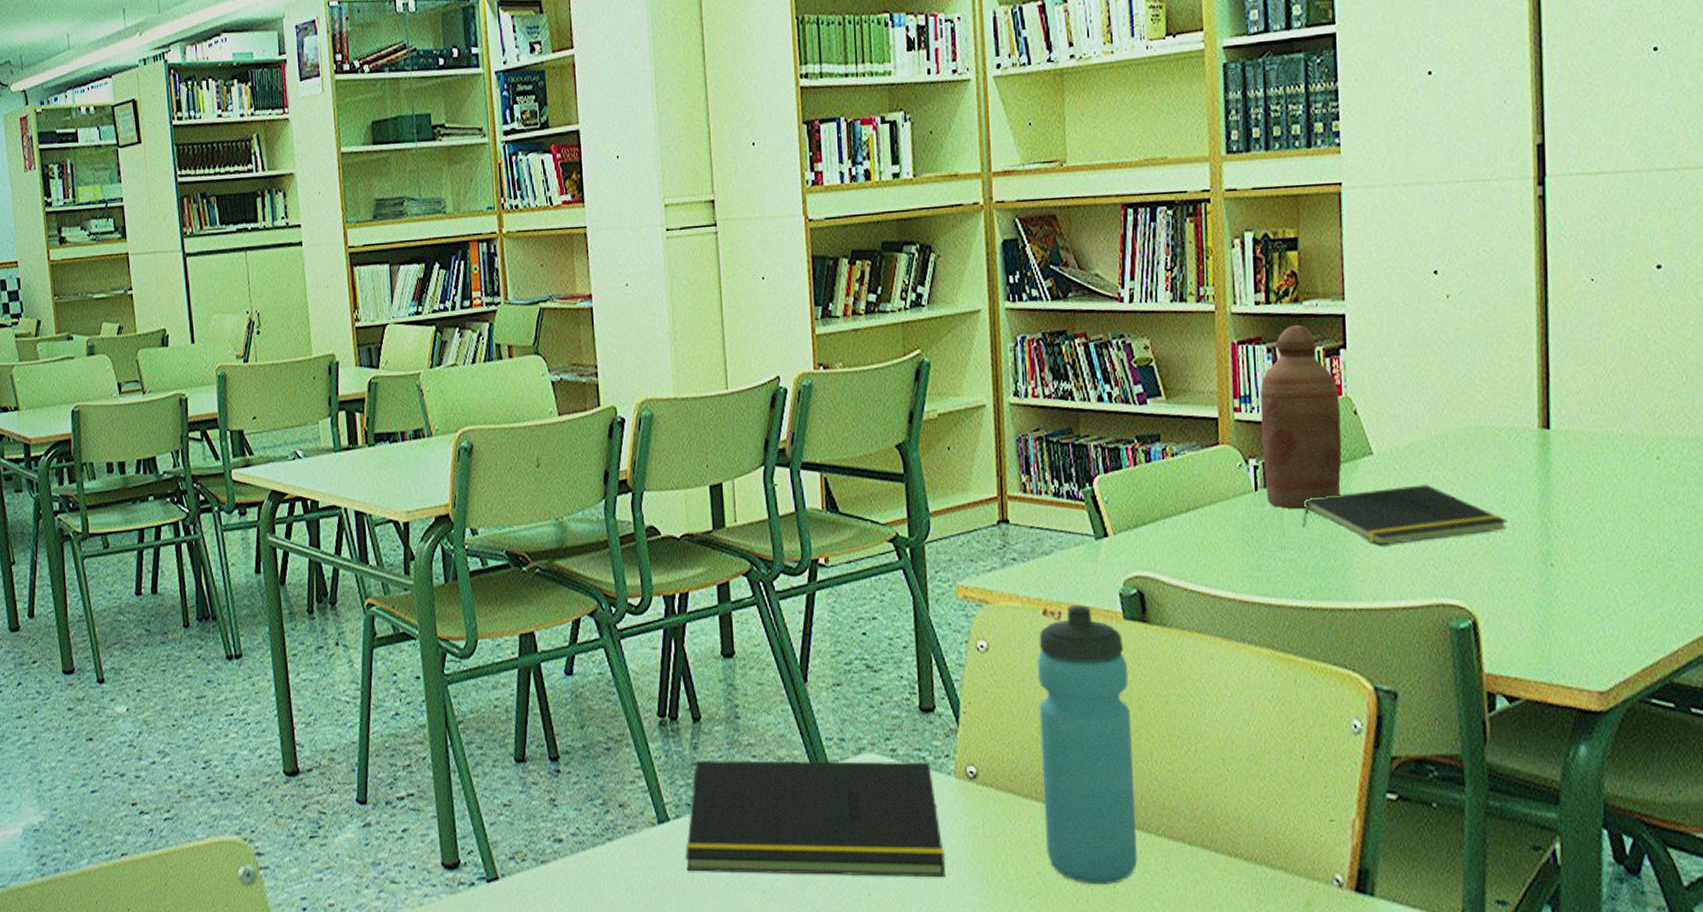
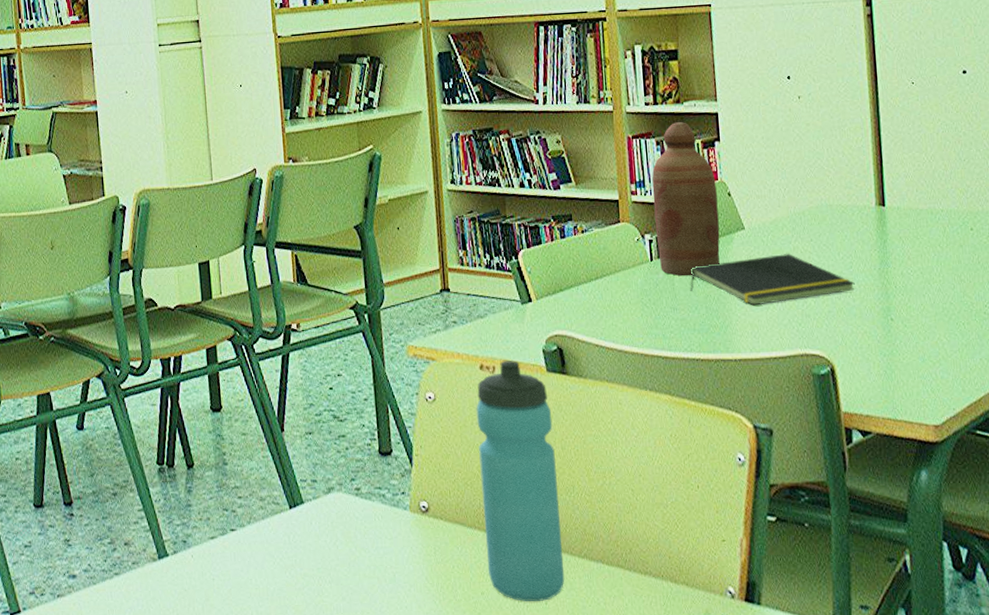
notepad: present [685,760,946,877] -> none [182,498,405,601]

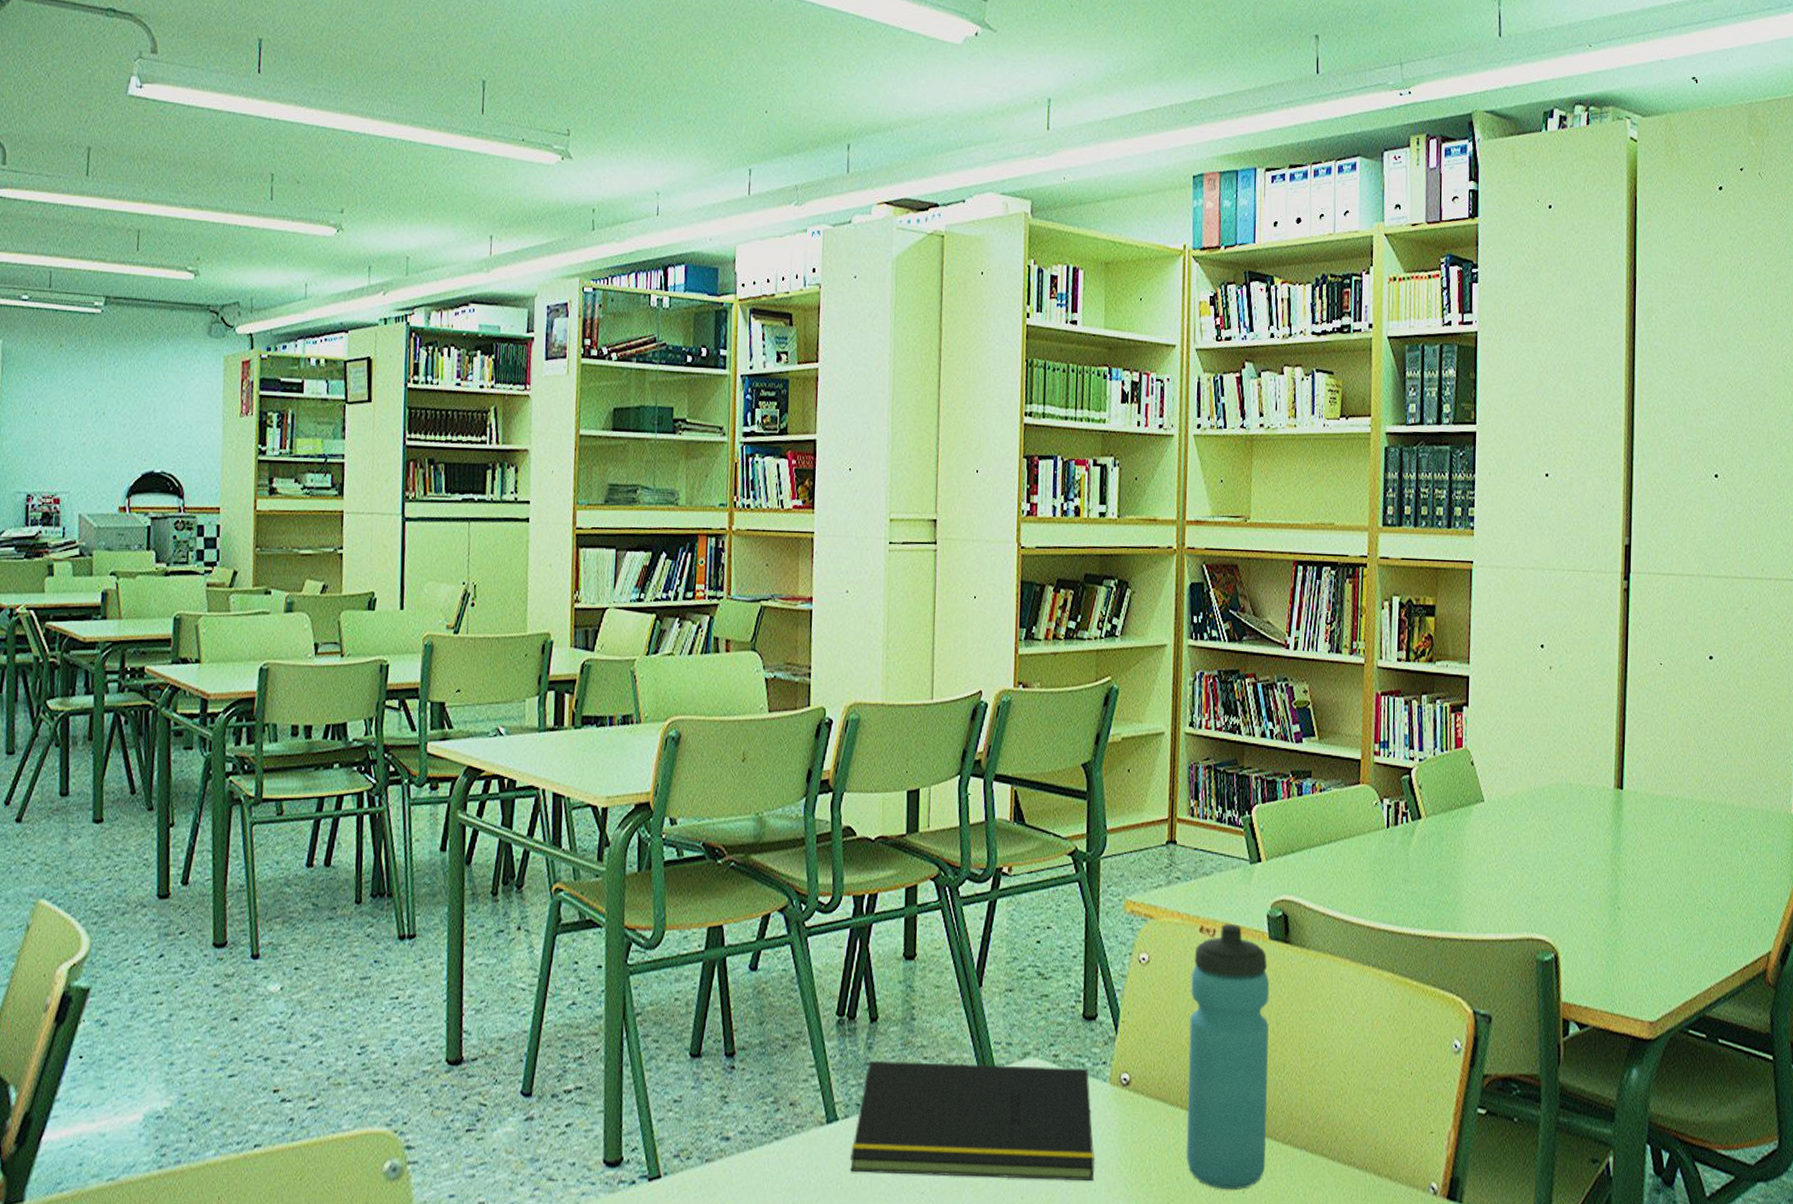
notepad: none [182,498,405,601] -> present [850,1060,1096,1180]
bottle: present [652,122,720,277] -> none [1395,682,1460,847]
notepad: present [690,254,855,306] -> none [1424,831,1586,884]

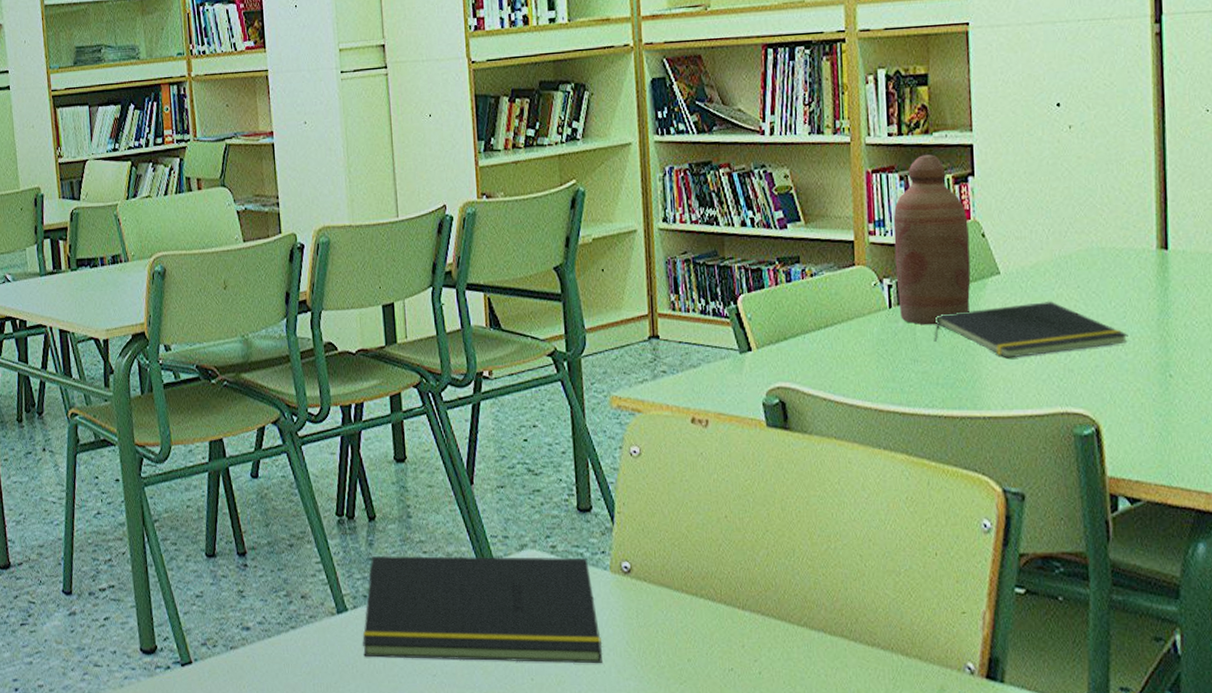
water bottle: present [1186,924,1270,1190] -> none [686,414,782,672]
bottle: none [1395,682,1460,847] -> present [893,155,971,325]
notepad: none [1424,831,1586,884] -> present [934,302,1128,359]

